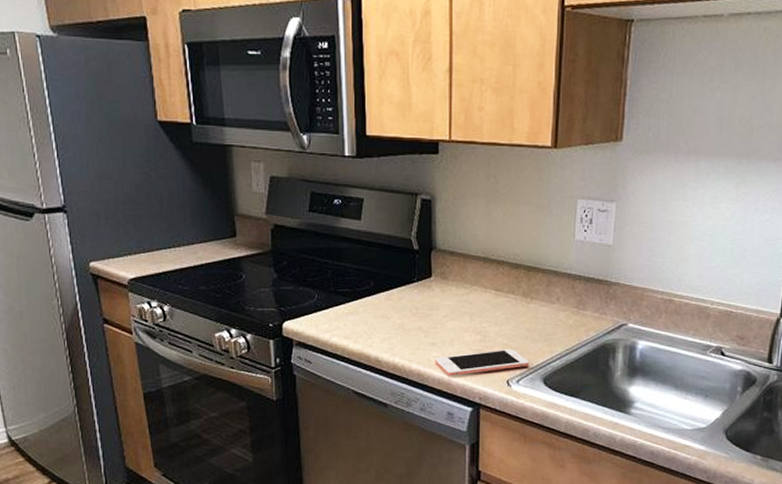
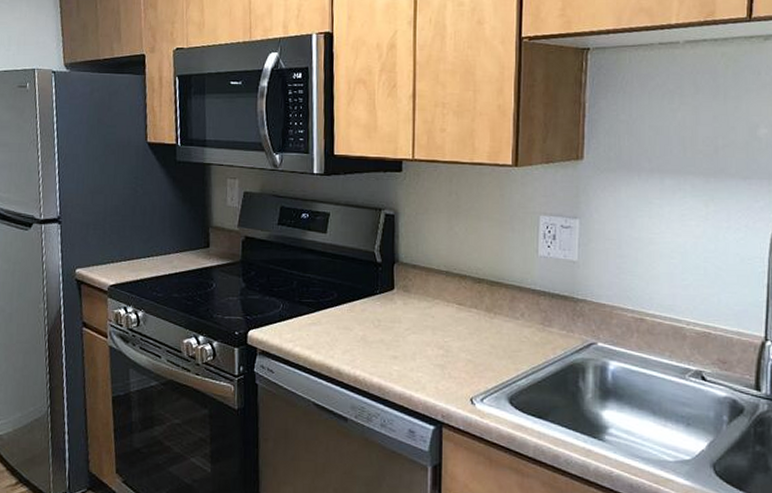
cell phone: present [435,349,530,376] -> none [396,365,494,392]

